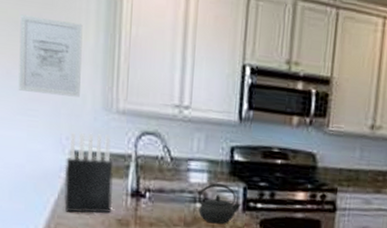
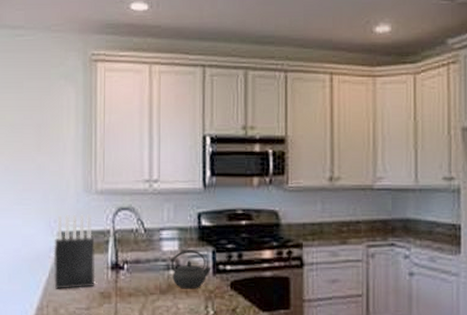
wall art: present [18,14,83,98] -> none [15,118,65,183]

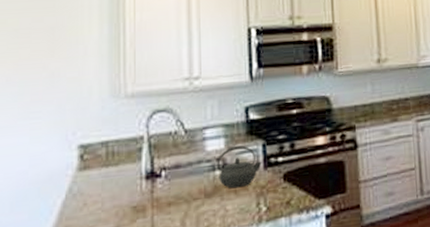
knife block: present [53,213,95,289] -> none [71,120,126,212]

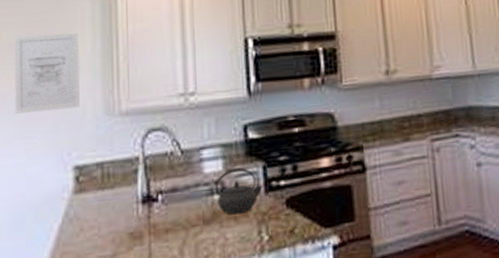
wall art: none [19,20,86,95] -> present [15,33,80,114]

